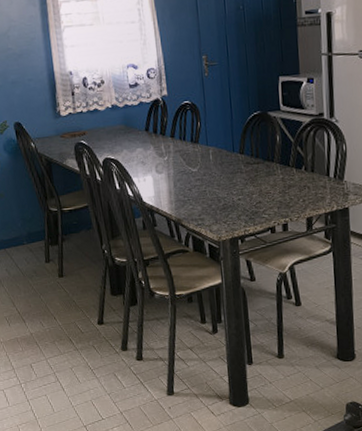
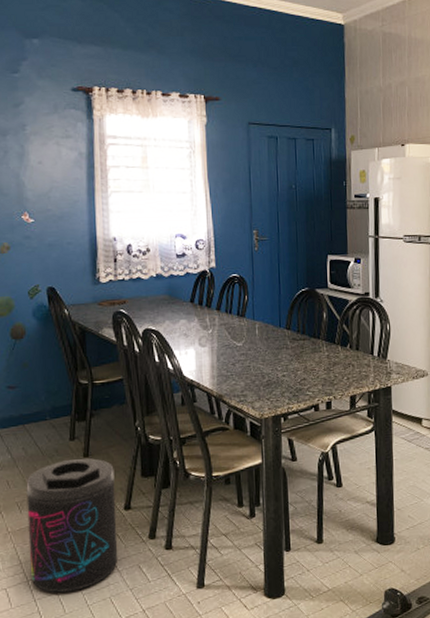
supplement container: none [11,278,96,395] -> present [26,458,118,593]

